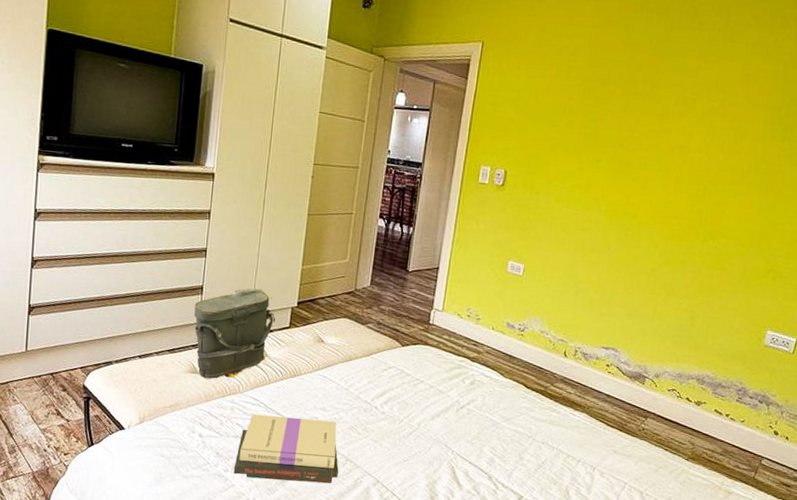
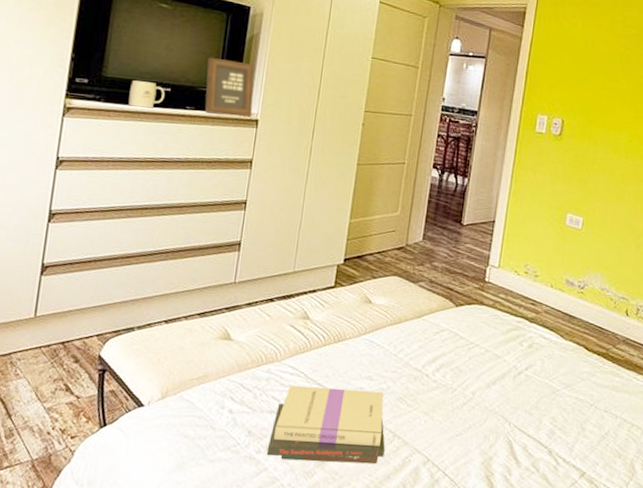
mug: none [95,137,128,164] -> present [128,80,165,108]
picture frame: none [164,114,209,171] -> present [205,57,254,117]
bag: present [194,288,276,379] -> none [229,243,320,346]

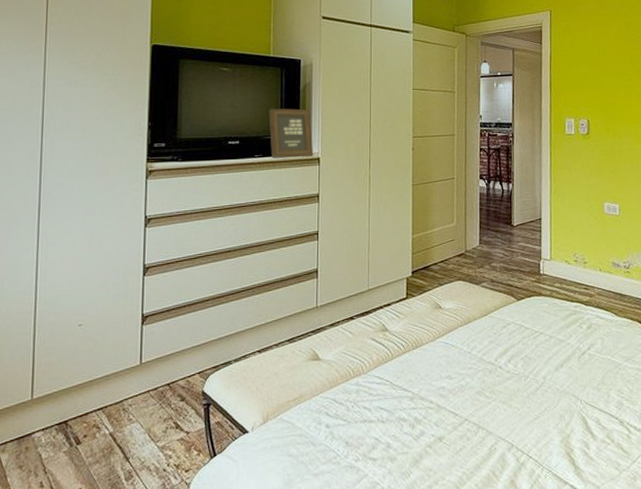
mug: present [128,80,165,108] -> none [203,138,234,162]
books: present [266,385,385,464] -> none [364,388,472,464]

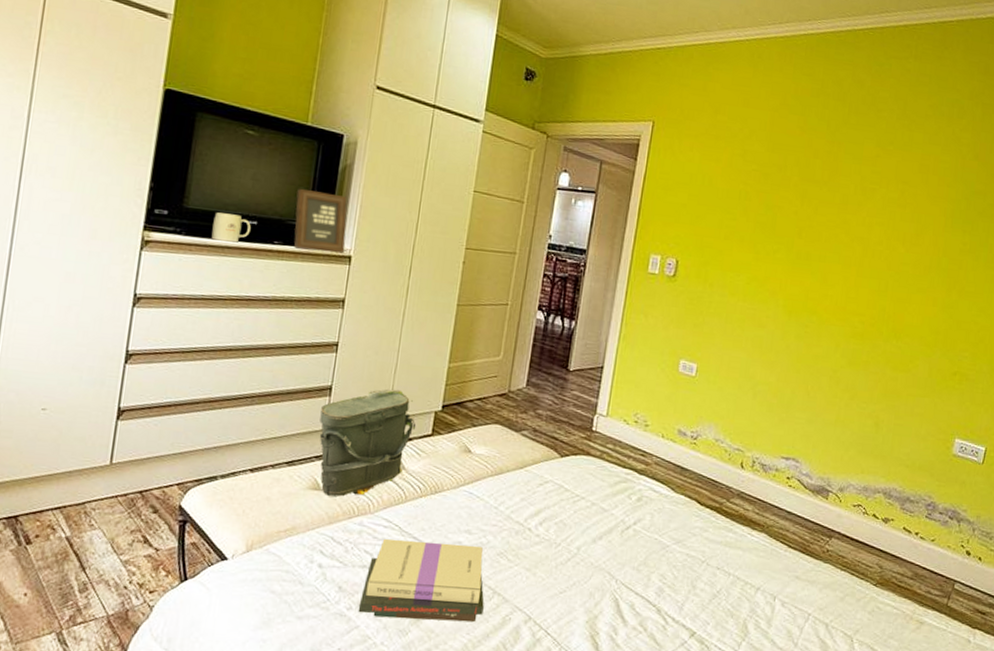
mug: none [203,138,234,162] -> present [211,212,251,243]
bag: none [311,263,393,364] -> present [319,388,416,497]
books: none [364,388,472,464] -> present [358,538,484,623]

